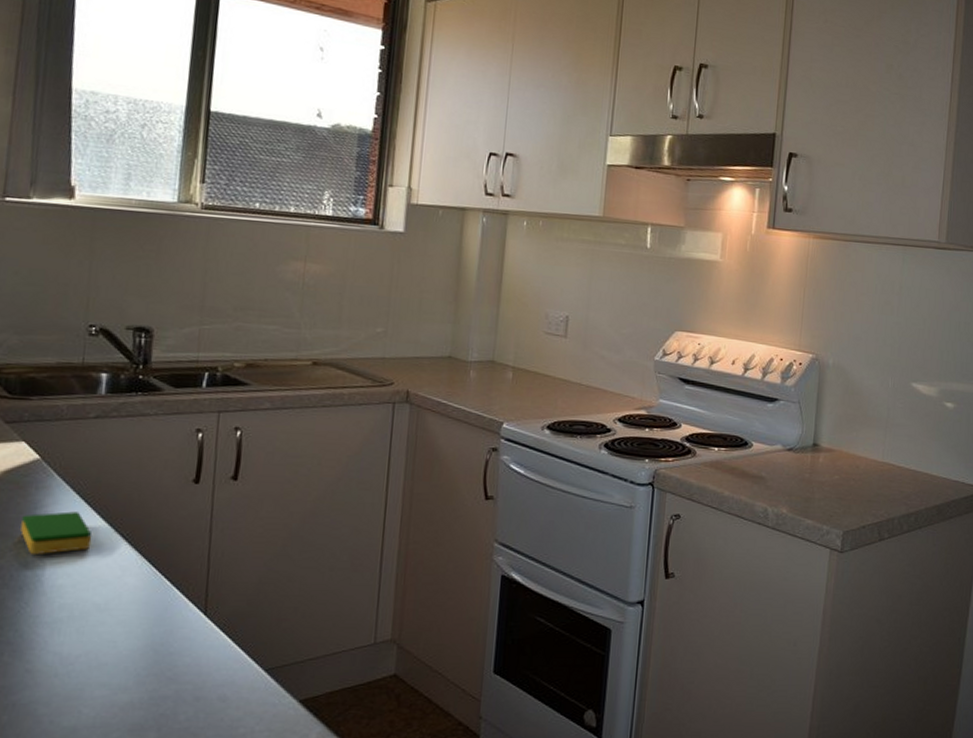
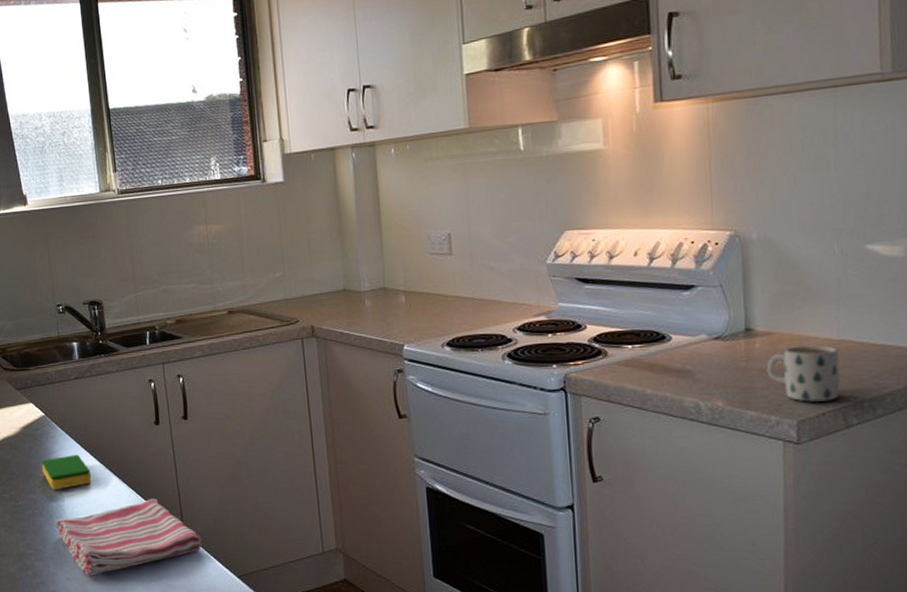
dish towel: none [24,572,227,669] -> present [55,499,202,577]
mug: none [825,464,881,516] -> present [766,345,841,402]

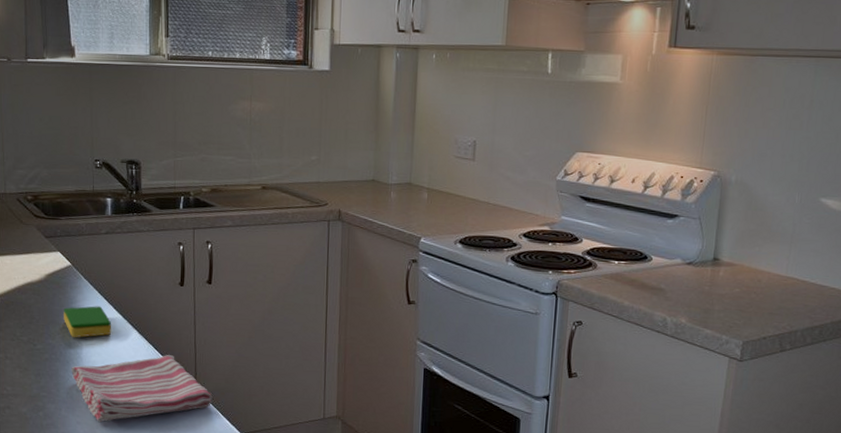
mug: present [766,345,841,402] -> none [725,277,785,328]

